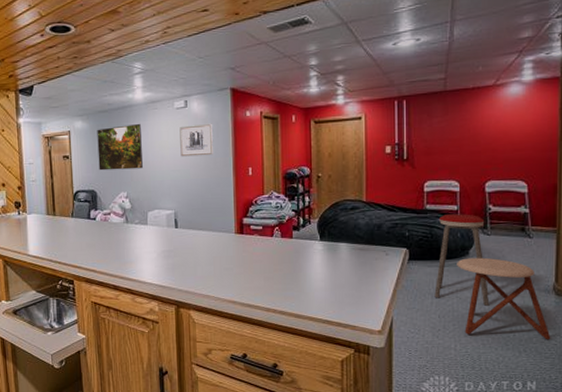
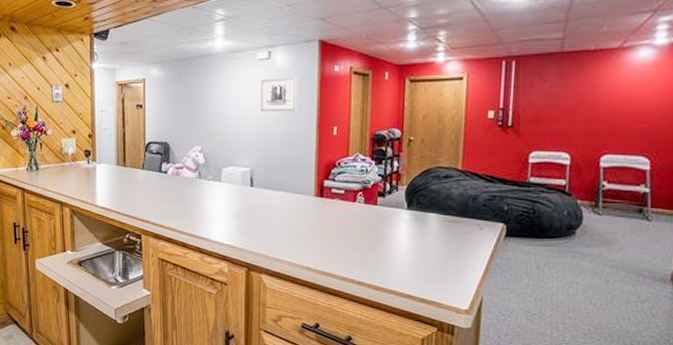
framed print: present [97,123,143,171] -> none [173,73,220,122]
music stool: present [434,214,490,306] -> none [532,189,597,292]
stool: present [457,257,551,340] -> none [560,238,664,335]

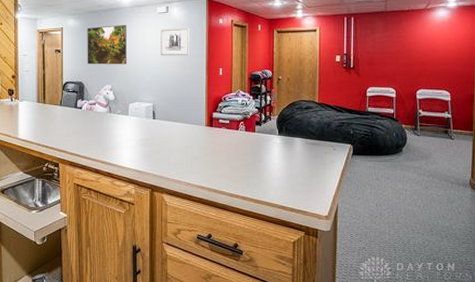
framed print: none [173,73,220,122] -> present [87,24,127,65]

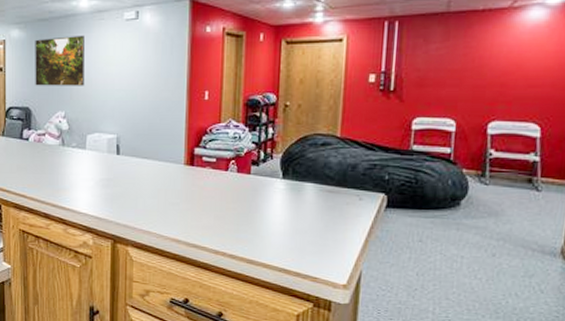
wall art: present [161,27,190,56] -> none [128,38,167,75]

